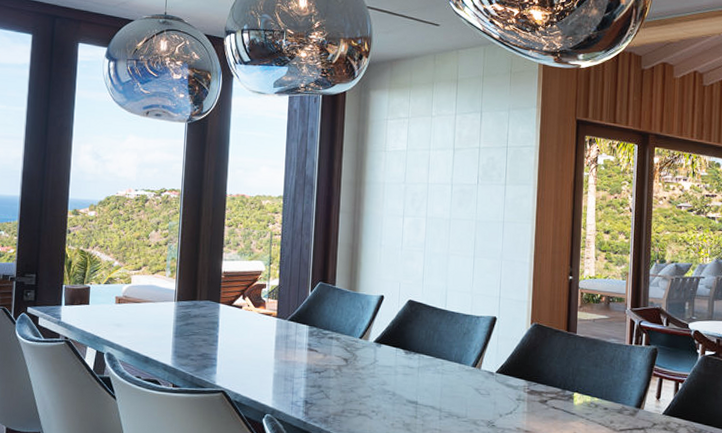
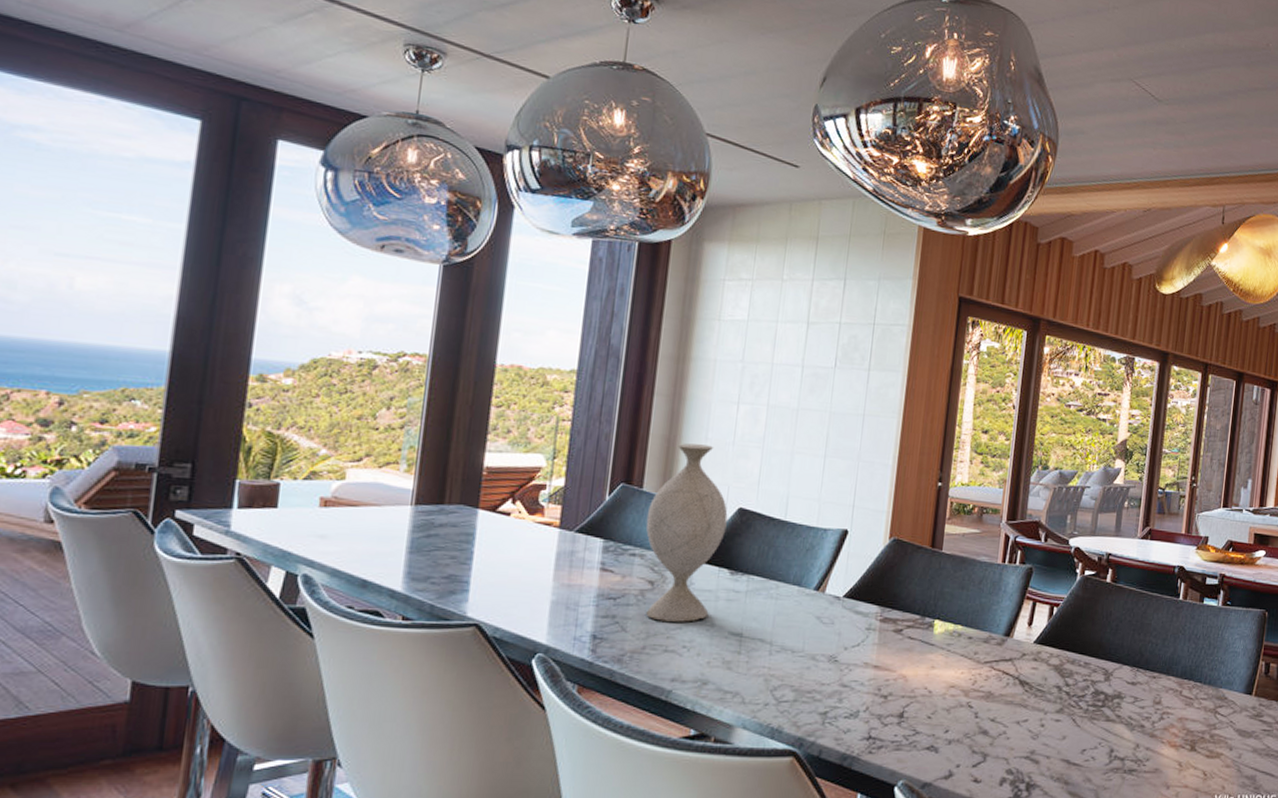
decorative vase: none [339,249,401,392] -> present [645,443,728,622]

